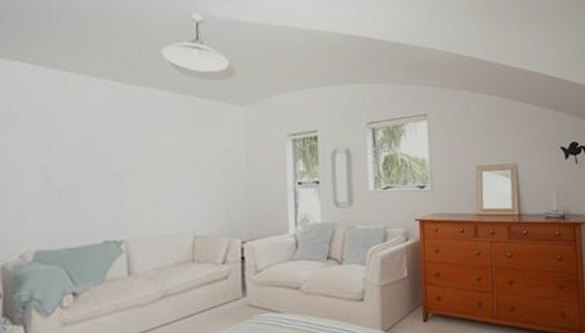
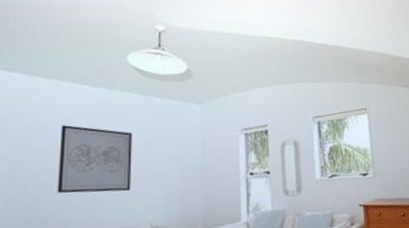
wall art: none [93,126,172,200] -> present [57,125,133,194]

